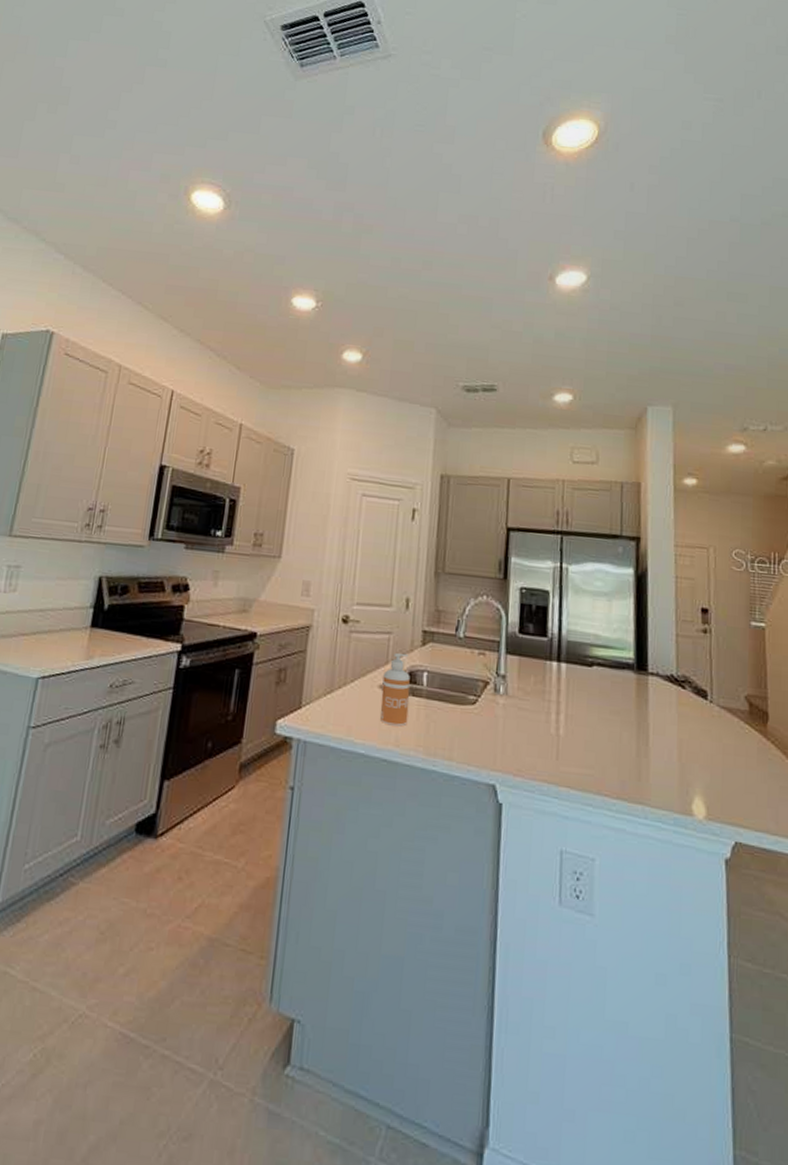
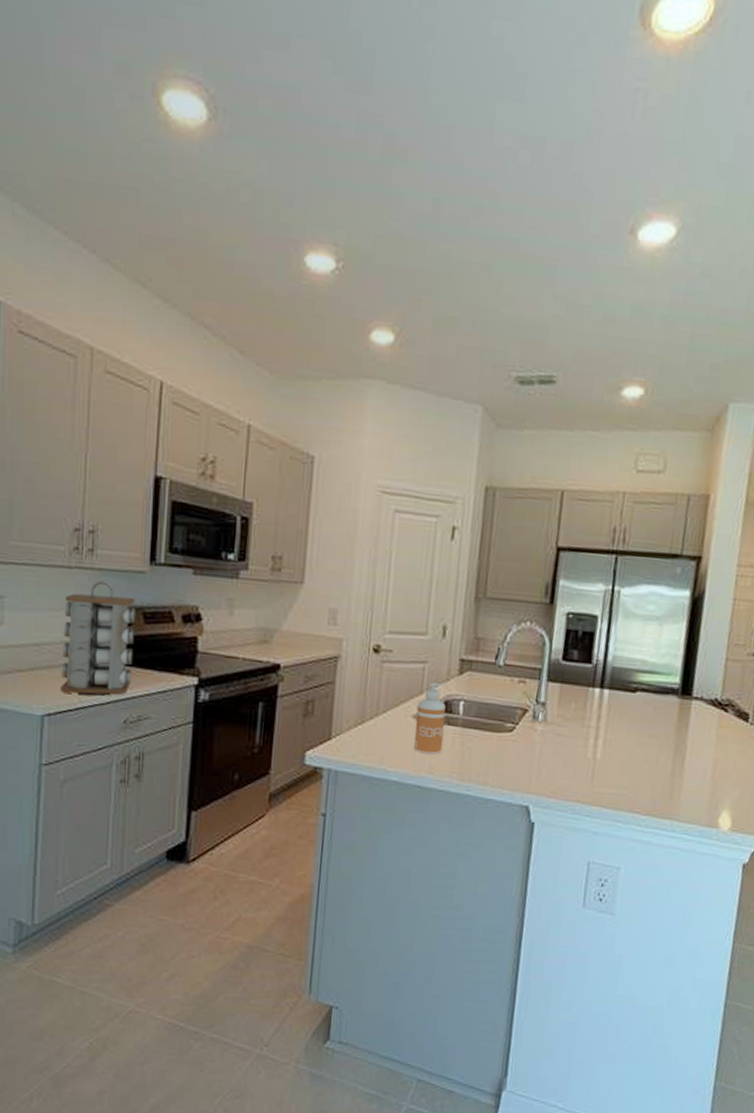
spice rack: none [57,553,133,660] -> present [61,580,136,696]

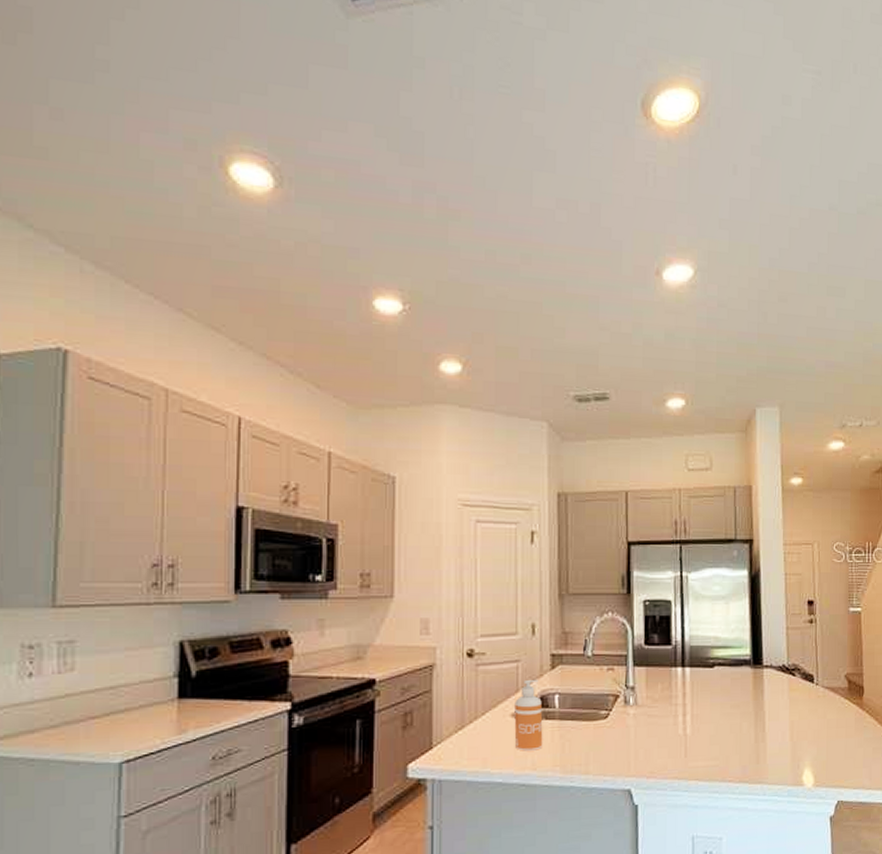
spice rack: present [61,580,136,696] -> none [141,613,221,735]

